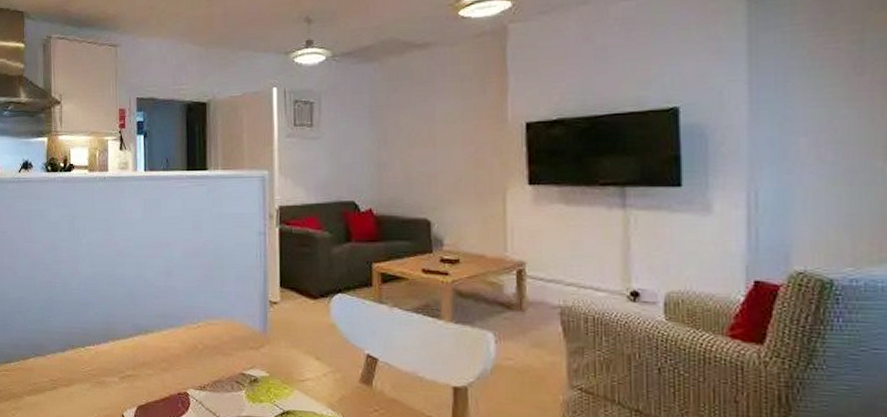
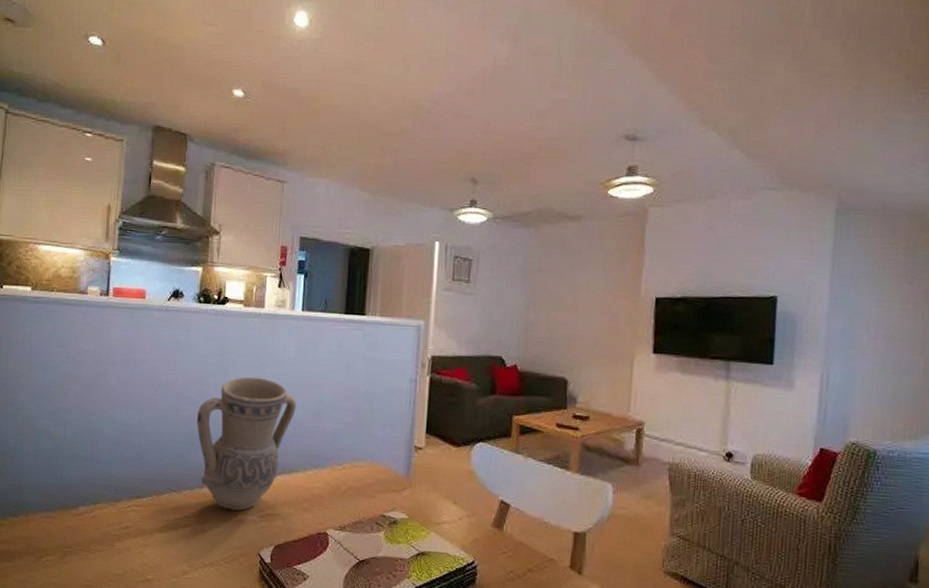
vase: none [53,240,147,373] -> present [196,377,296,511]

